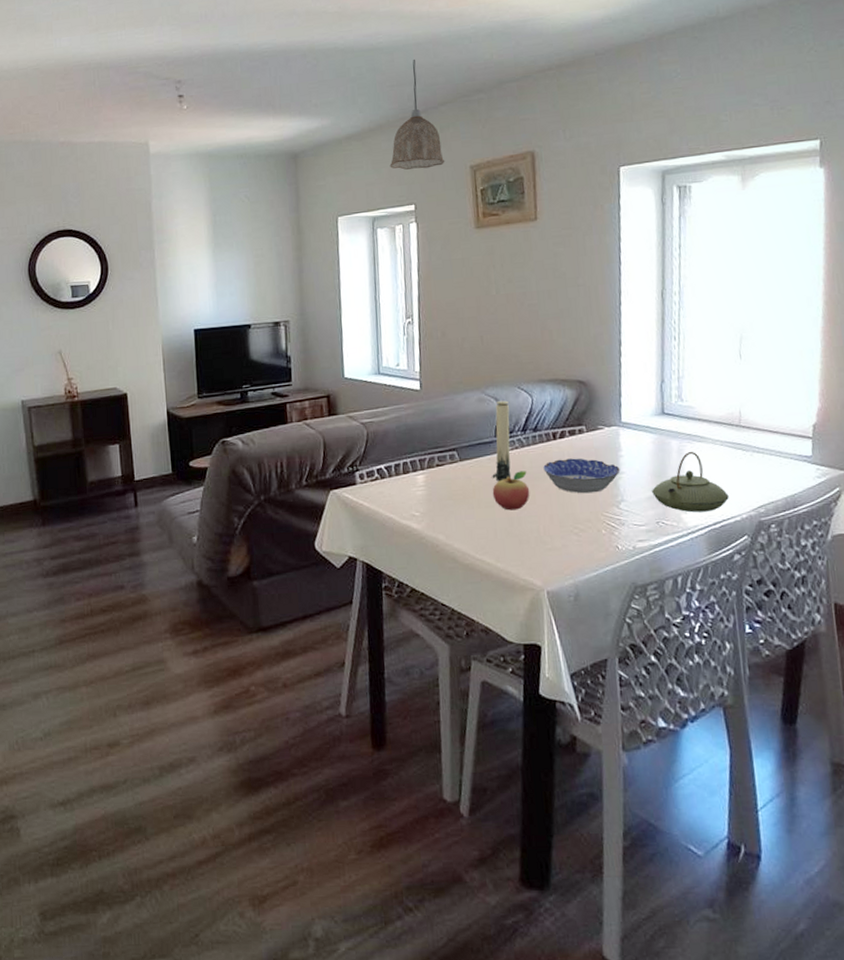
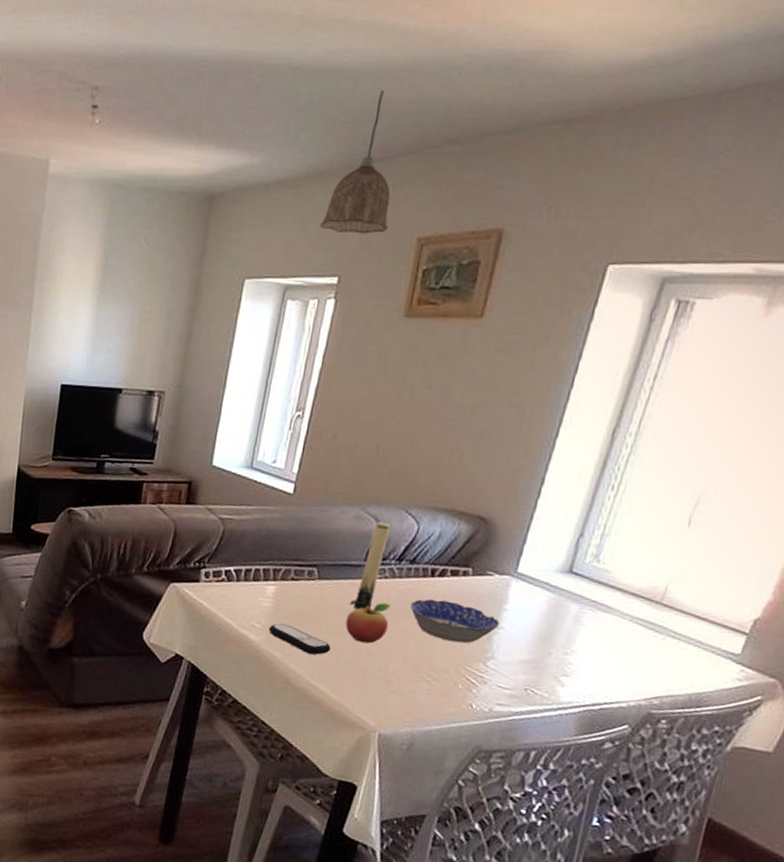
remote control: none [427,507,486,531] -> present [268,623,331,655]
teapot: present [652,452,729,513] -> none [529,621,621,691]

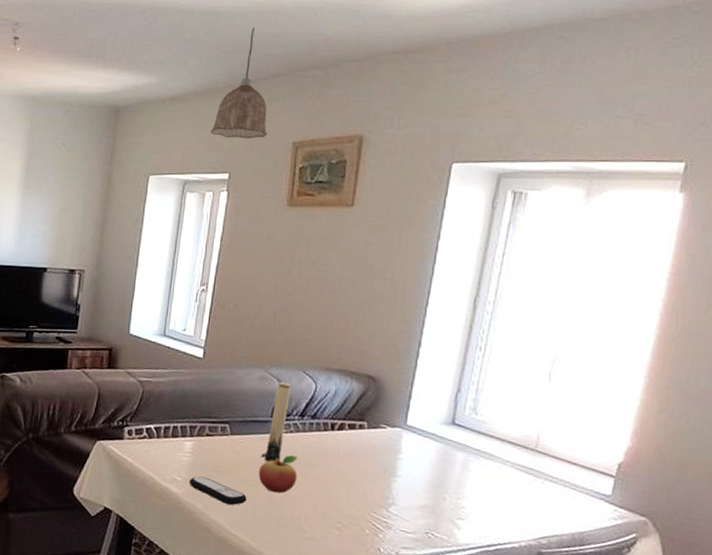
bowl: present [410,598,500,644] -> none [315,450,397,491]

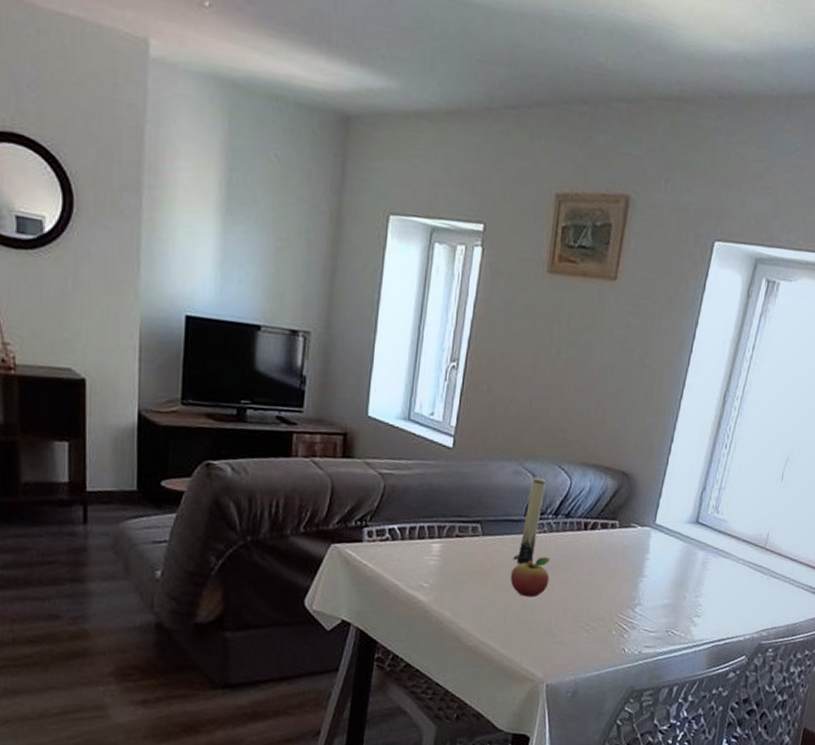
remote control: present [188,476,247,505] -> none [436,582,498,612]
pendant lamp: present [210,28,268,139] -> none [463,34,529,184]

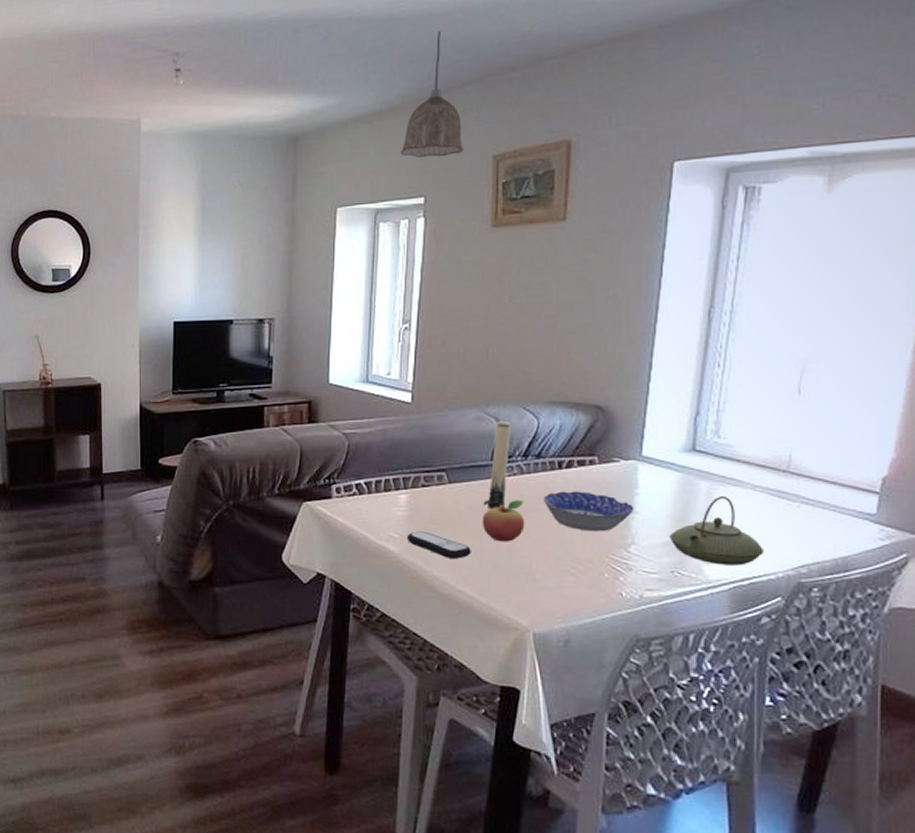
remote control: none [436,582,498,612] -> present [406,531,471,559]
pendant lamp: none [463,34,529,184] -> present [400,31,464,157]
bowl: none [568,551,644,592] -> present [543,491,634,532]
teapot: none [669,566,738,628] -> present [670,497,764,566]

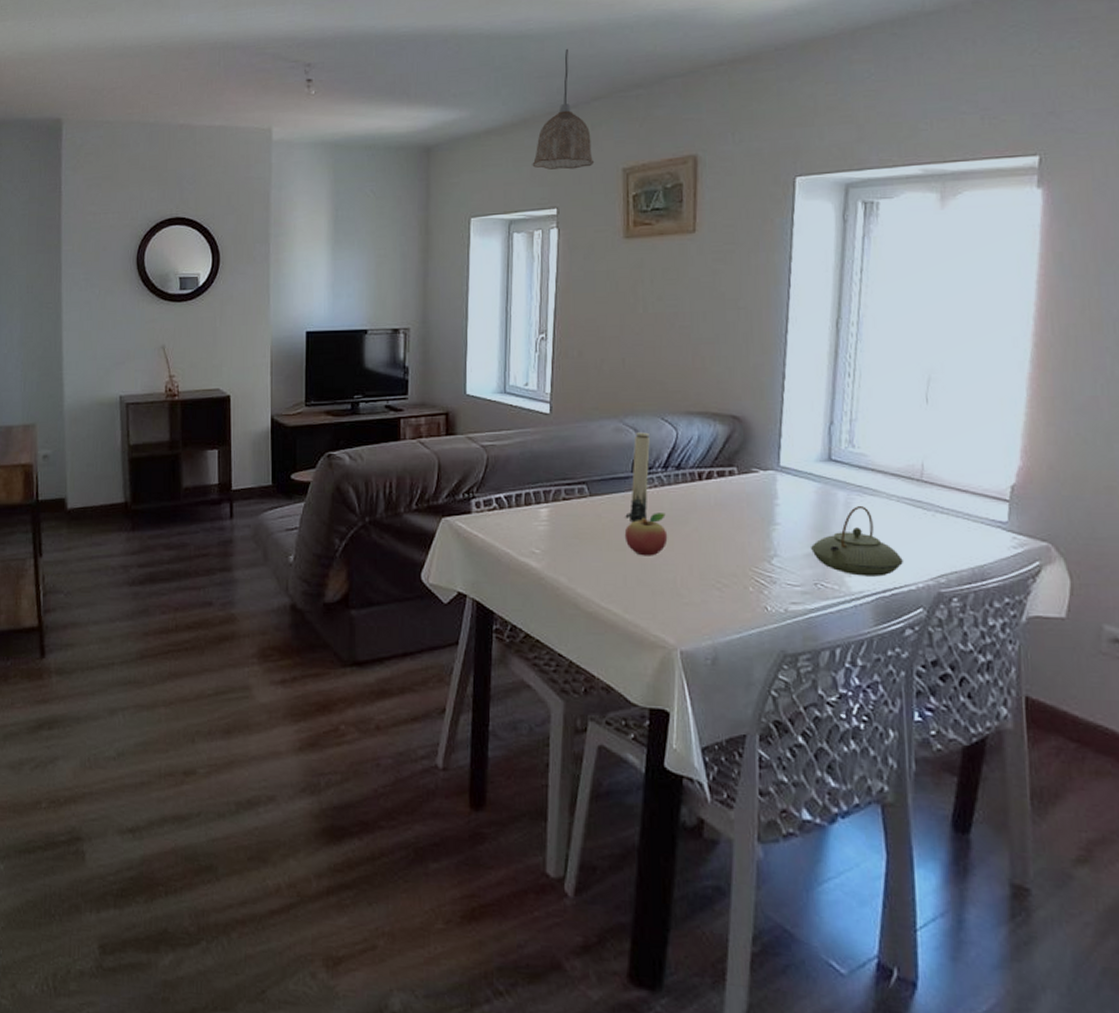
remote control: present [406,531,471,559] -> none [548,546,615,574]
bowl: present [543,491,634,532] -> none [685,503,775,544]

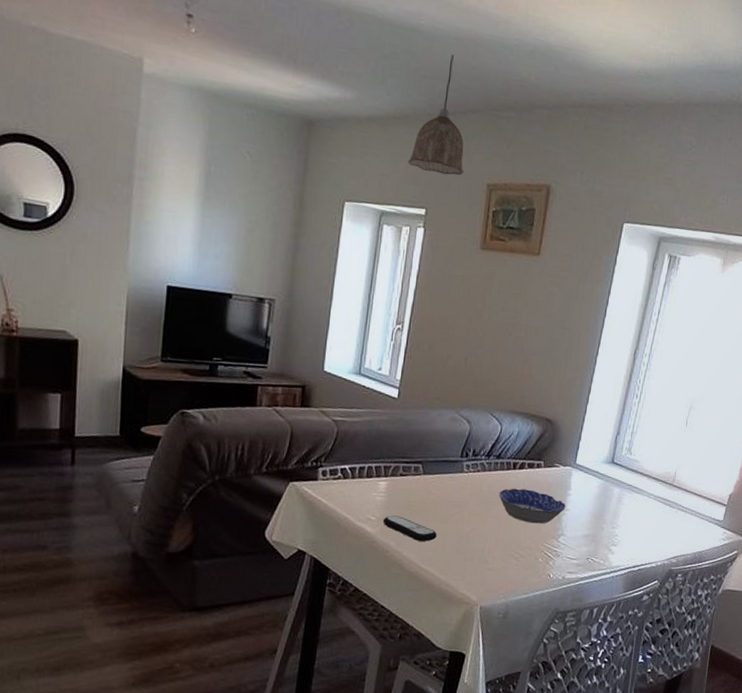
remote control: none [548,546,615,574] -> present [382,515,437,542]
fruit: present [624,513,668,556] -> none [448,493,483,529]
candle: present [625,432,650,523] -> none [451,423,479,500]
bowl: none [685,503,775,544] -> present [499,488,566,524]
teapot: present [811,506,903,577] -> none [589,501,651,556]

